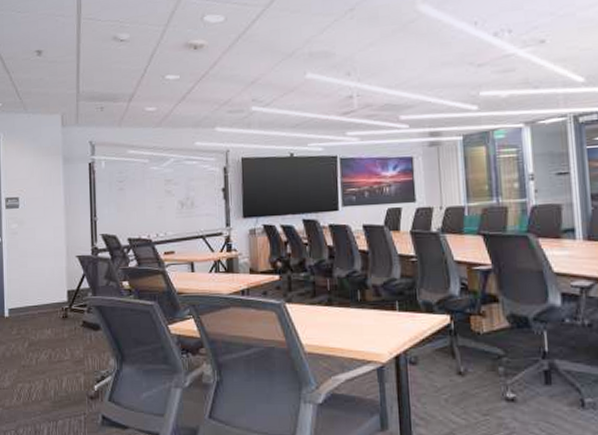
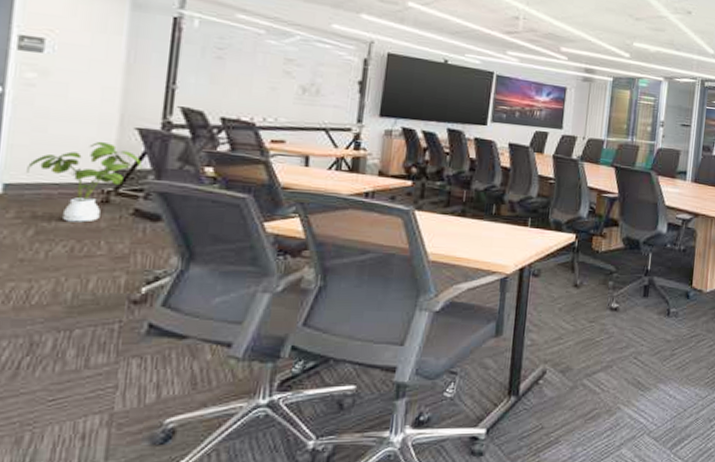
house plant: none [20,269,84,335] -> present [27,141,142,223]

